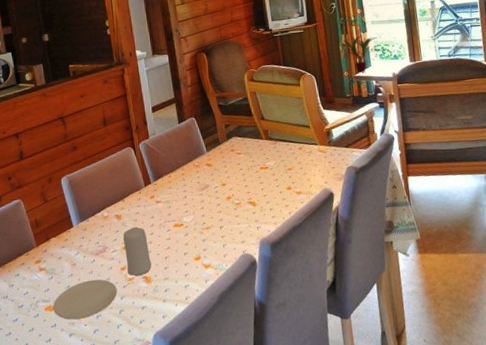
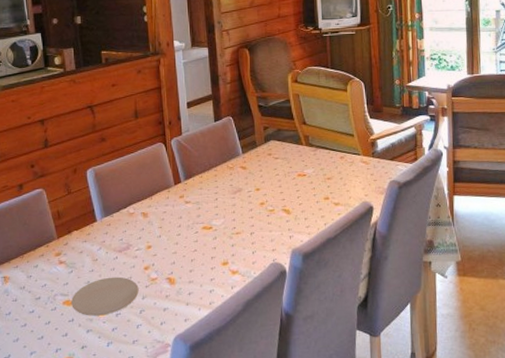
candle: present [123,226,152,276] -> none [148,226,176,276]
potted plant: present [341,36,377,74] -> none [395,43,434,83]

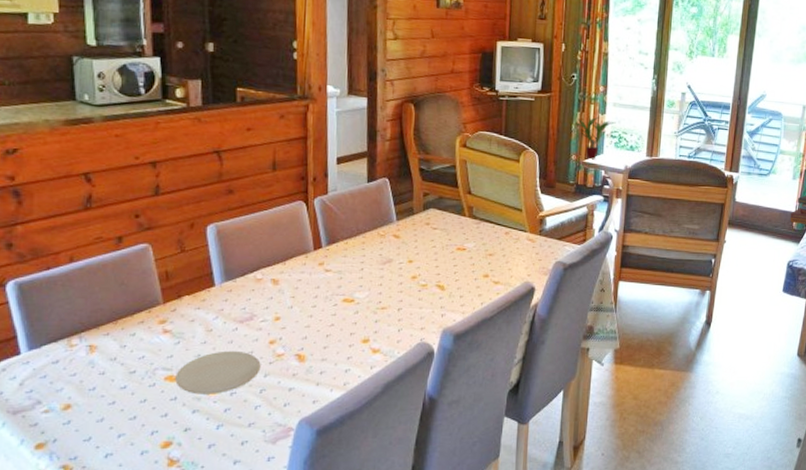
potted plant: none [395,43,434,83] -> present [574,117,616,160]

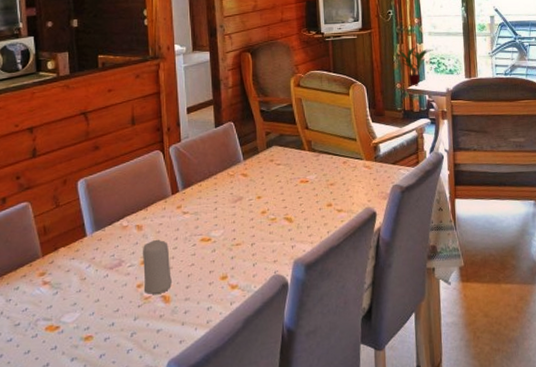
plate: present [175,350,261,394] -> none [55,296,131,342]
candle: none [276,295,308,352] -> present [142,239,172,294]

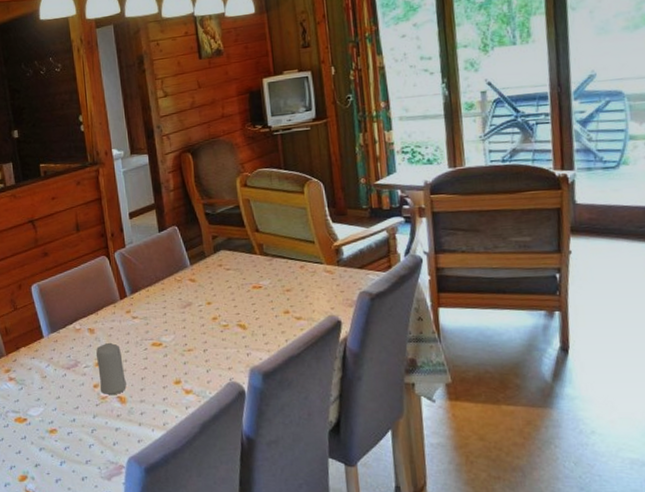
potted plant: present [395,47,433,86] -> none [358,135,406,181]

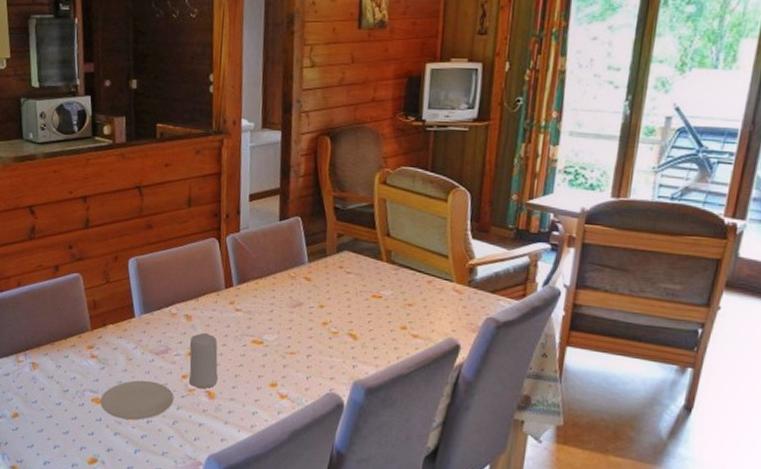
plate: none [23,394,90,434] -> present [100,380,174,420]

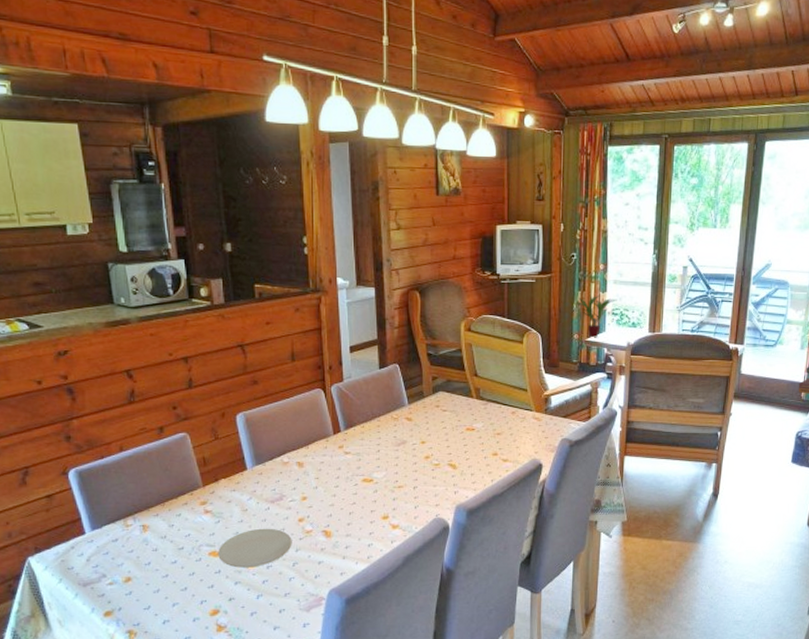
candle: present [188,332,218,389] -> none [303,477,333,528]
potted plant: none [517,149,572,201] -> present [576,296,617,338]

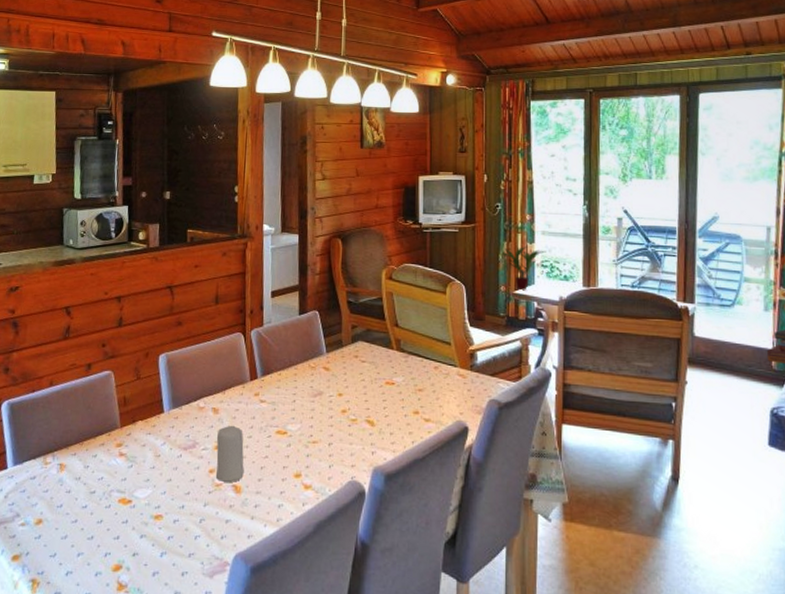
plate: present [218,528,292,568] -> none [127,477,201,520]
candle: none [303,477,333,528] -> present [215,425,244,482]

